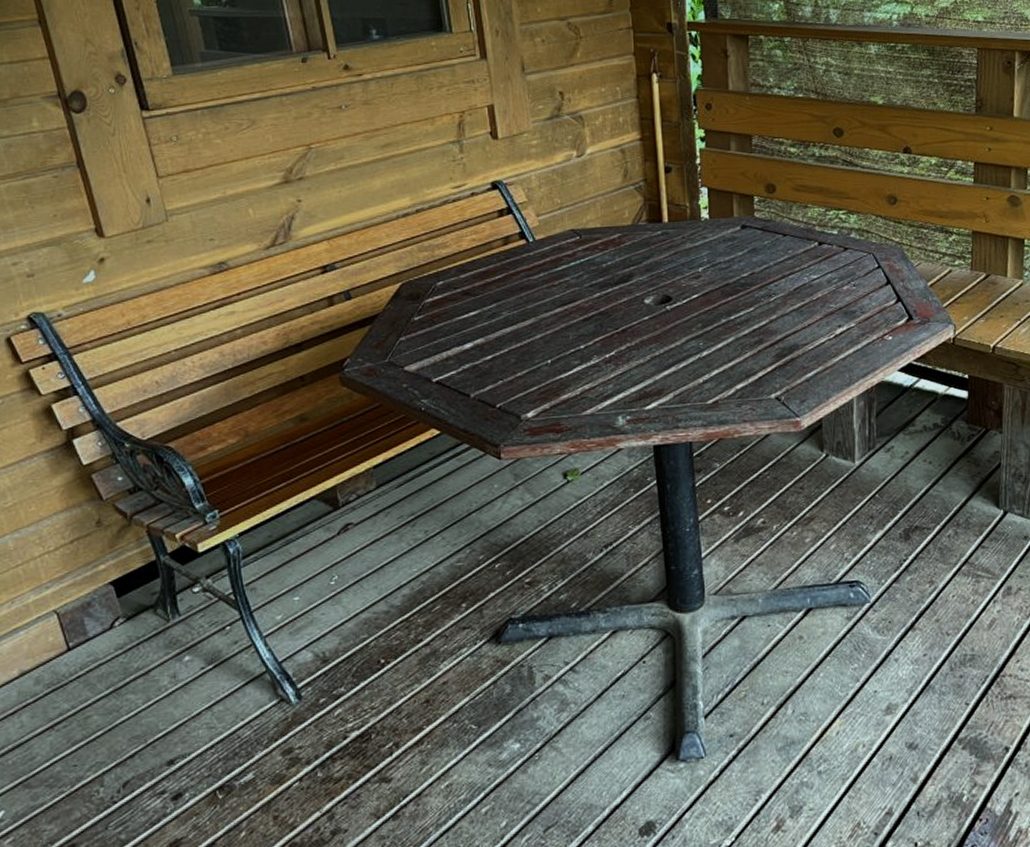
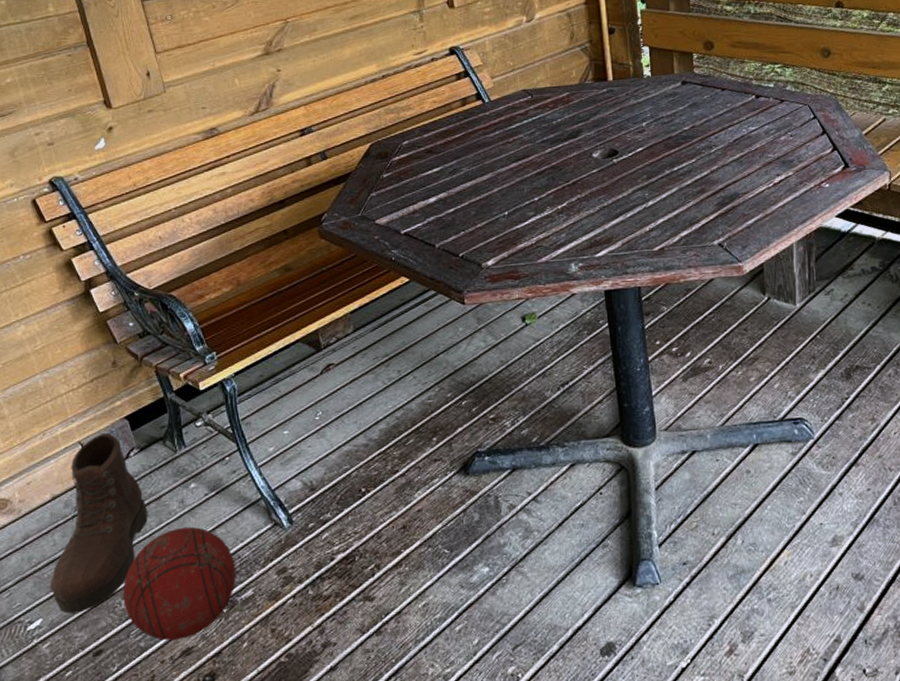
boot: none [15,601,134,805] -> present [51,433,148,614]
ball: none [102,704,234,832] -> present [123,526,236,641]

